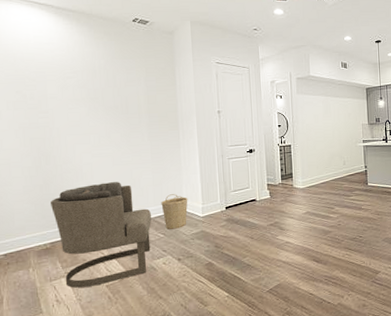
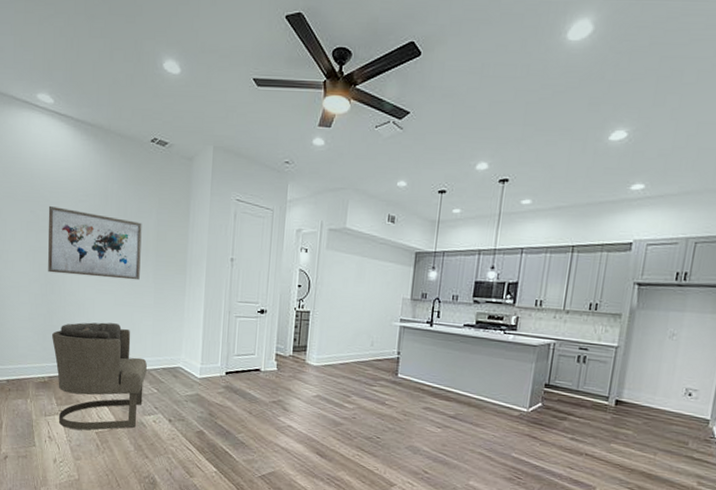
wall art: none [35,84,135,146] -> present [48,205,142,281]
basket: present [161,194,188,230] -> none [158,347,187,387]

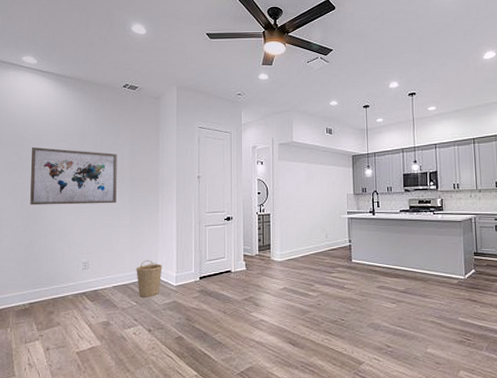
armchair: present [51,322,147,431] -> none [32,245,125,352]
basket: none [158,347,187,387] -> present [136,260,163,297]

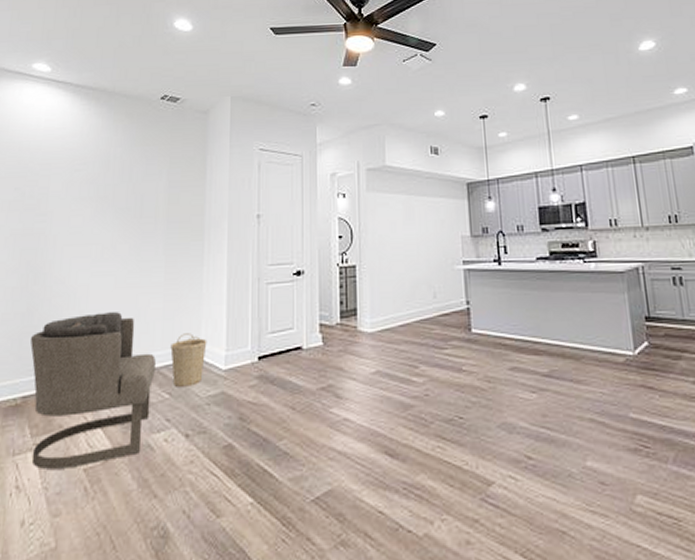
wall art: present [30,146,117,205] -> none [31,179,150,259]
armchair: none [32,245,125,352] -> present [30,312,156,469]

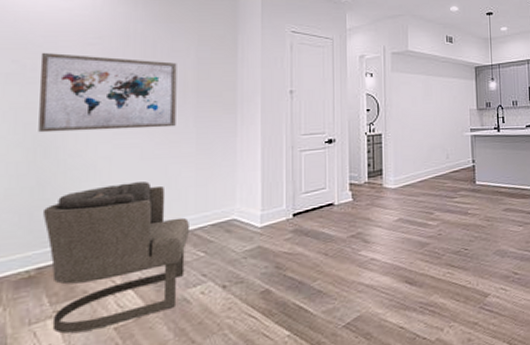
wall art: none [31,179,150,259] -> present [38,52,177,133]
basket: present [170,333,207,387] -> none [204,197,243,246]

